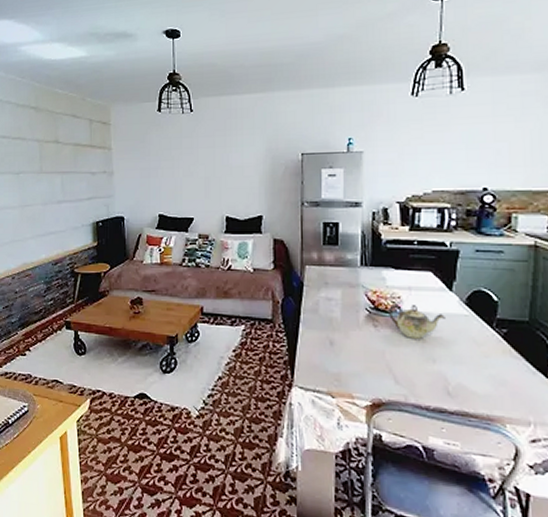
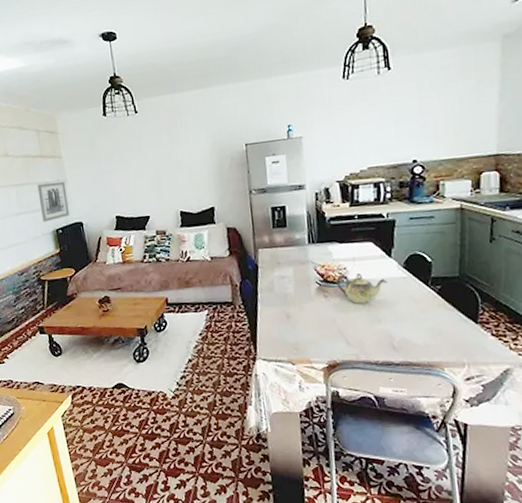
wall art: none [83,173,112,213] -> present [37,181,69,223]

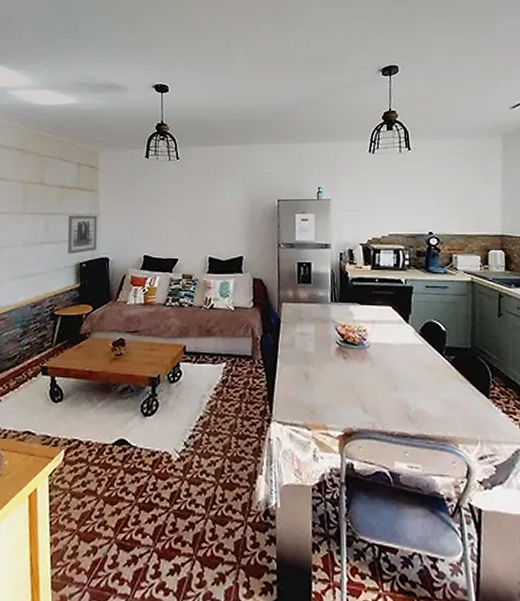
teapot: present [336,274,387,304] -> none [356,337,404,368]

